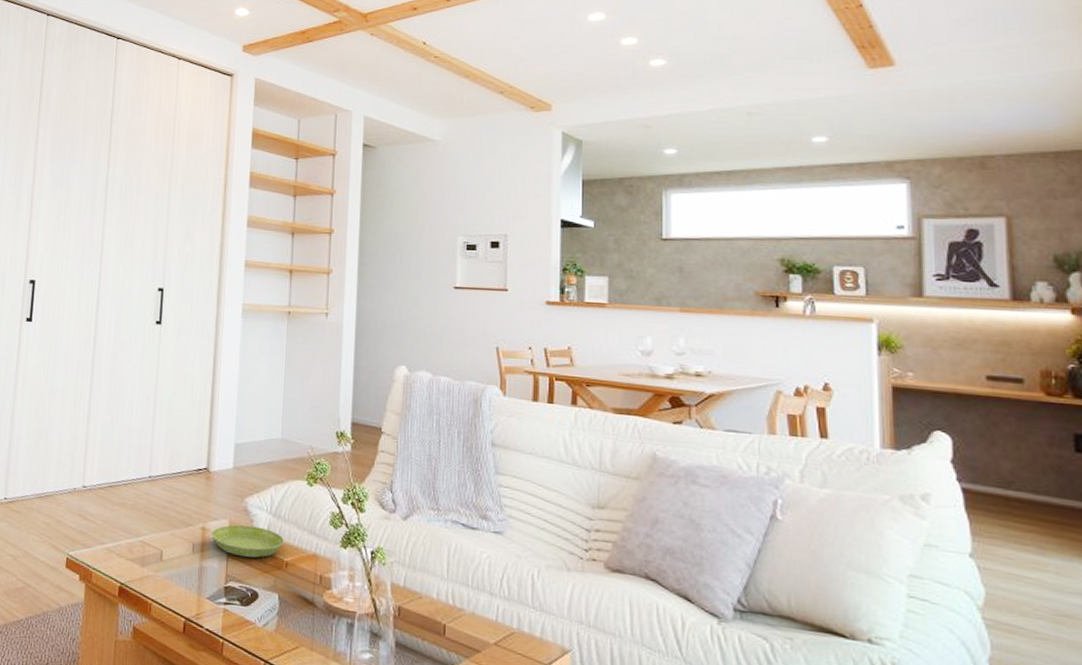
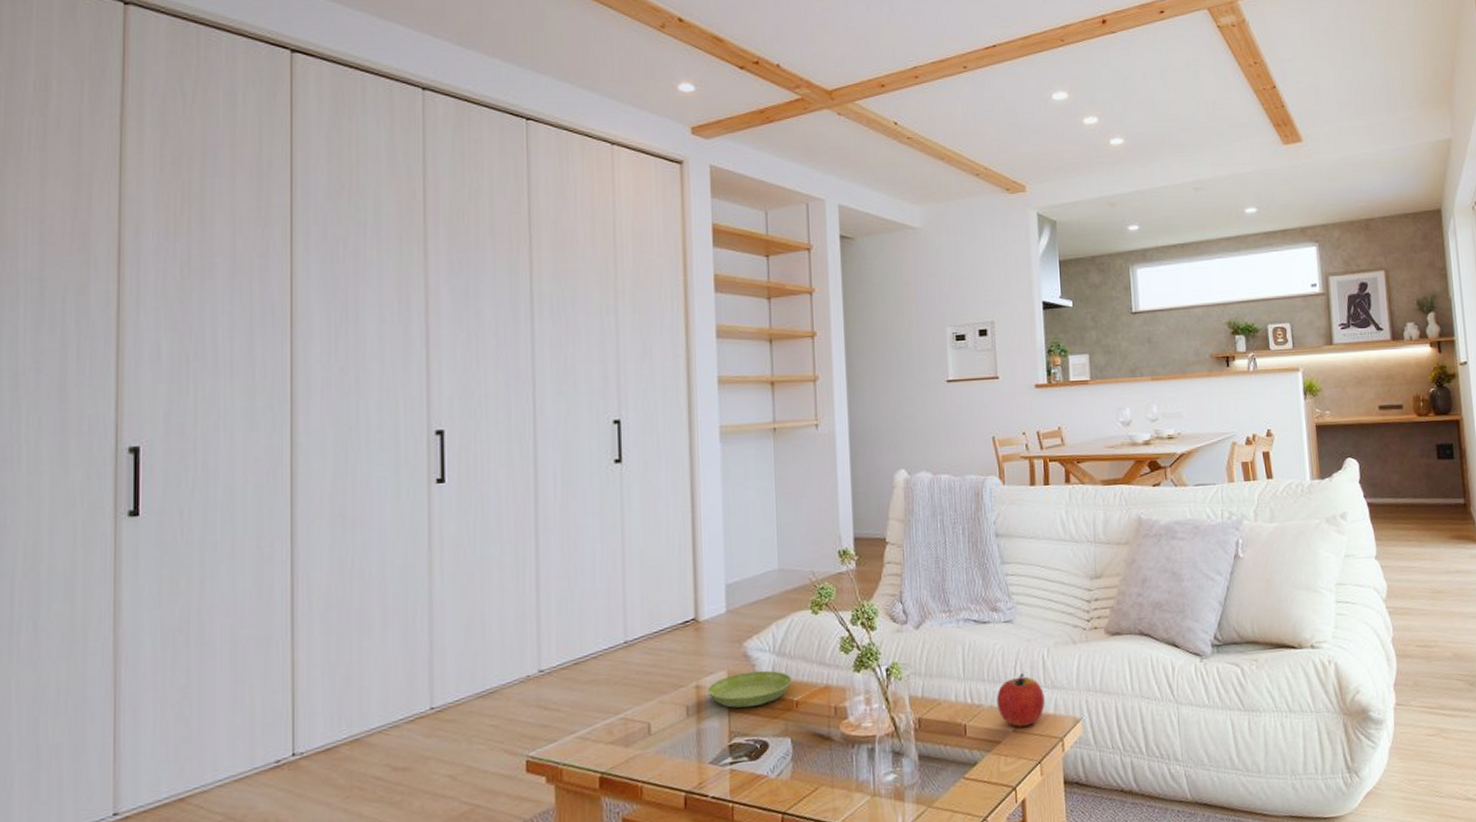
apple: none [479,588,531,643] -> present [997,673,1045,727]

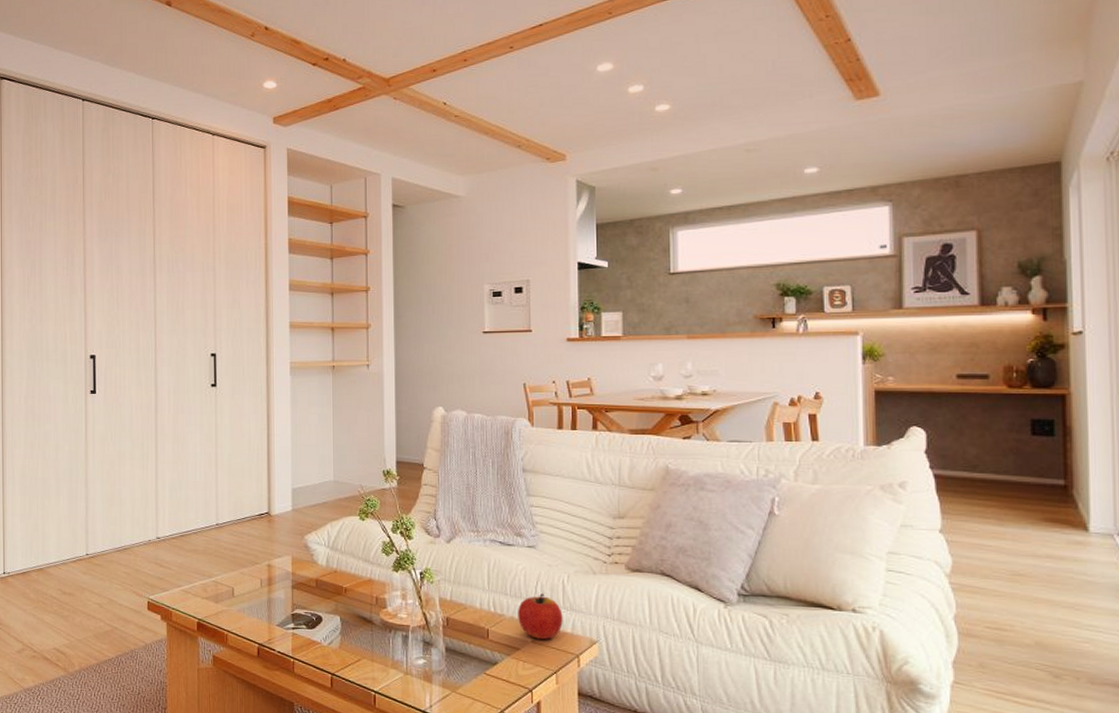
saucer: present [707,670,792,708] -> none [276,559,342,588]

